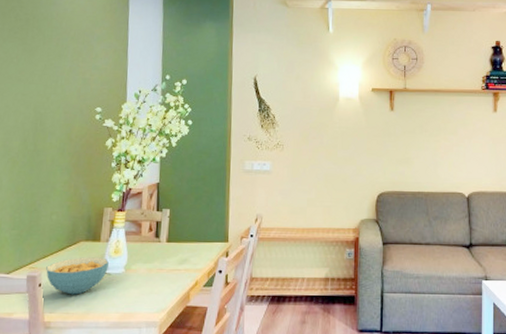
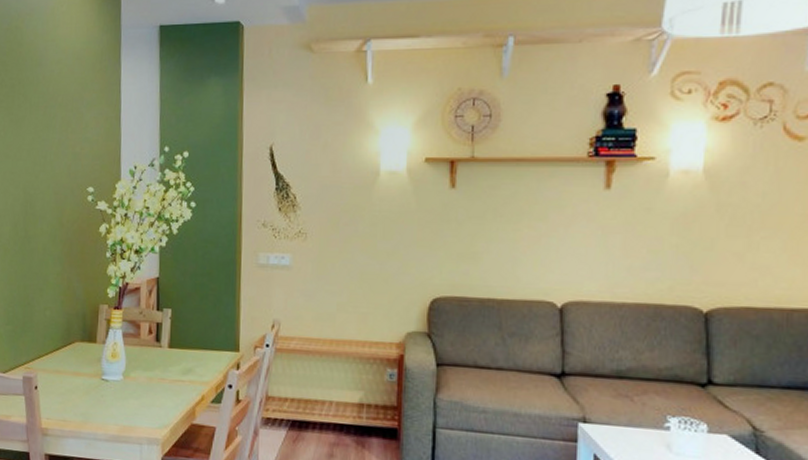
cereal bowl: present [46,257,109,295] -> none [41,359,106,401]

